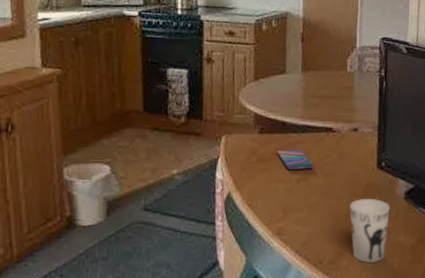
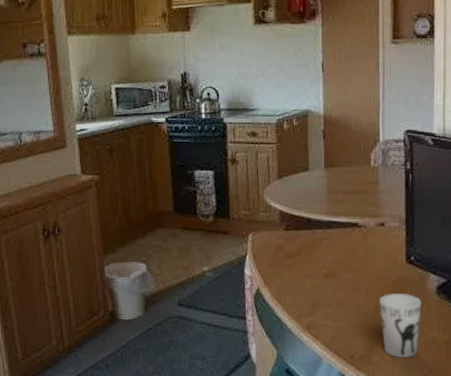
smartphone: present [277,148,313,171] -> none [303,244,340,266]

